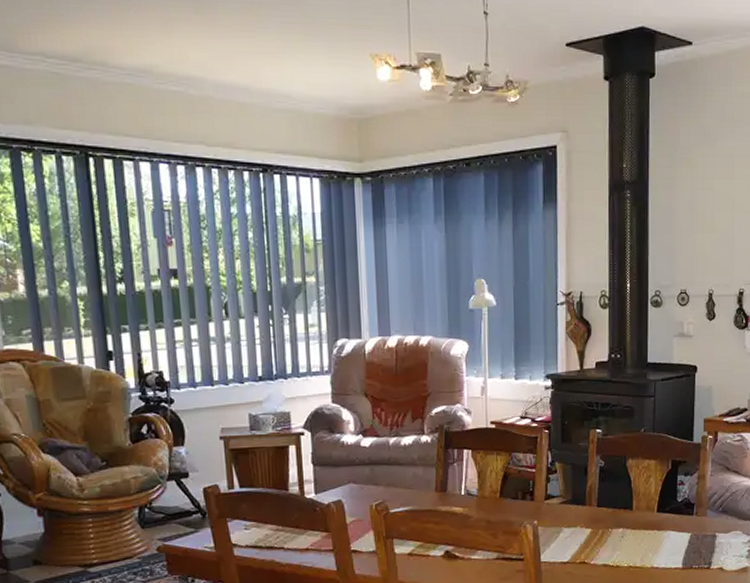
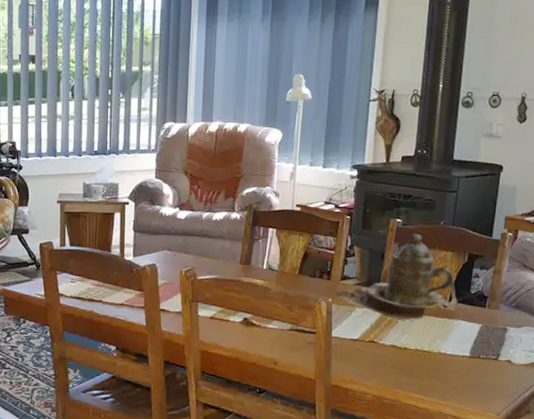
teapot: none [539,443,667,539] -> present [335,233,459,322]

